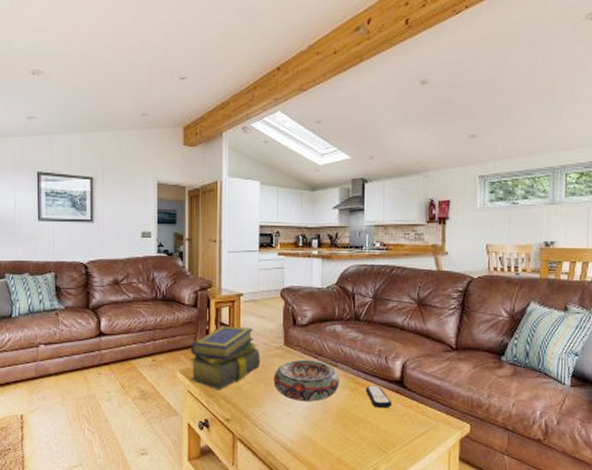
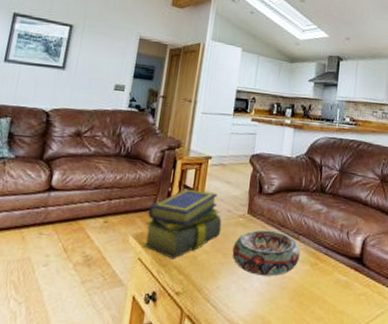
remote control: present [365,385,393,409] -> none [325,261,351,287]

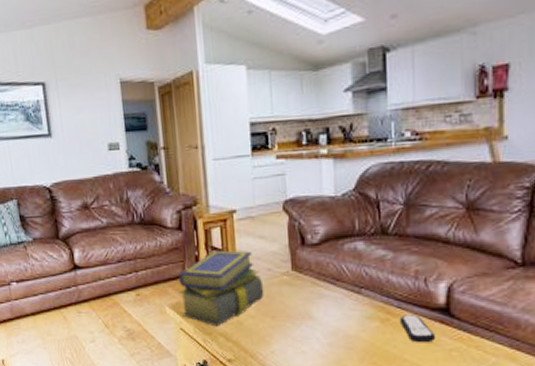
decorative bowl: present [232,230,300,277] -> none [281,286,365,337]
remote control: none [325,261,351,287] -> present [399,315,436,343]

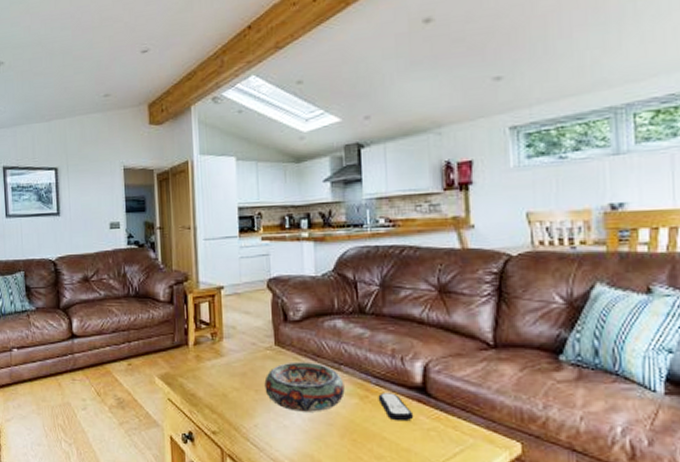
stack of books: present [179,250,264,327] -> none [168,324,249,398]
decorative bowl: none [281,286,365,337] -> present [264,362,345,412]

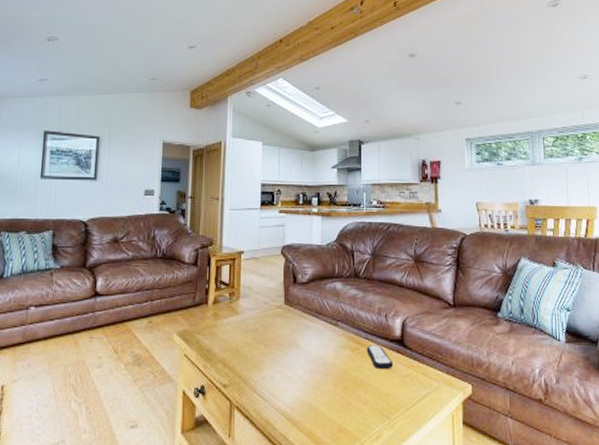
decorative bowl: present [264,362,345,412] -> none [273,319,340,364]

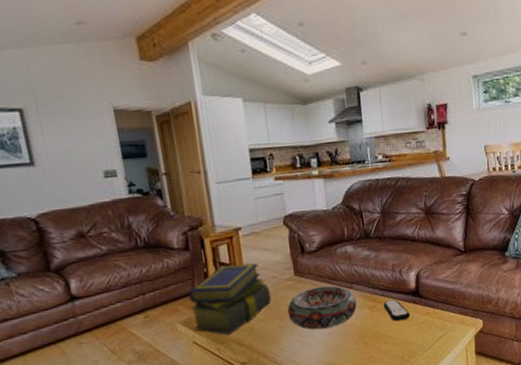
stack of books: none [186,285,261,353] -> present [188,263,272,335]
decorative bowl: none [273,319,340,364] -> present [287,285,357,330]

